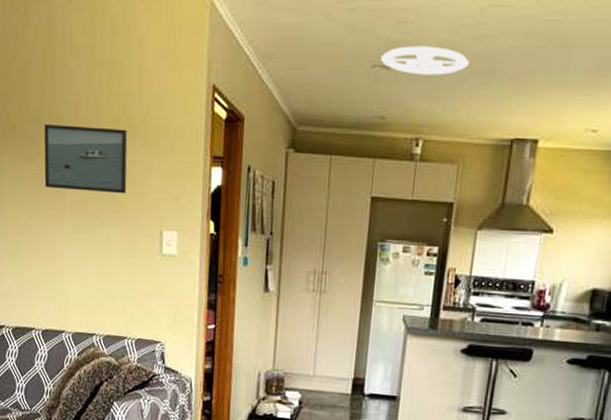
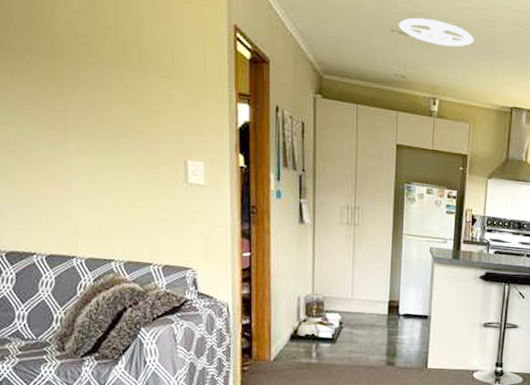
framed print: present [44,123,128,194] -> none [34,38,142,121]

